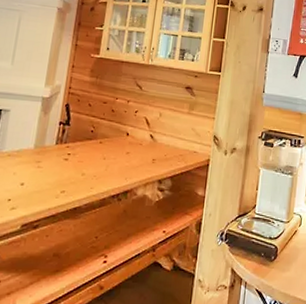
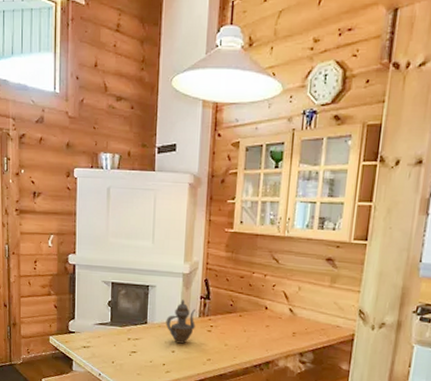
teapot: none [16,125,54,175] -> present [166,299,196,344]

